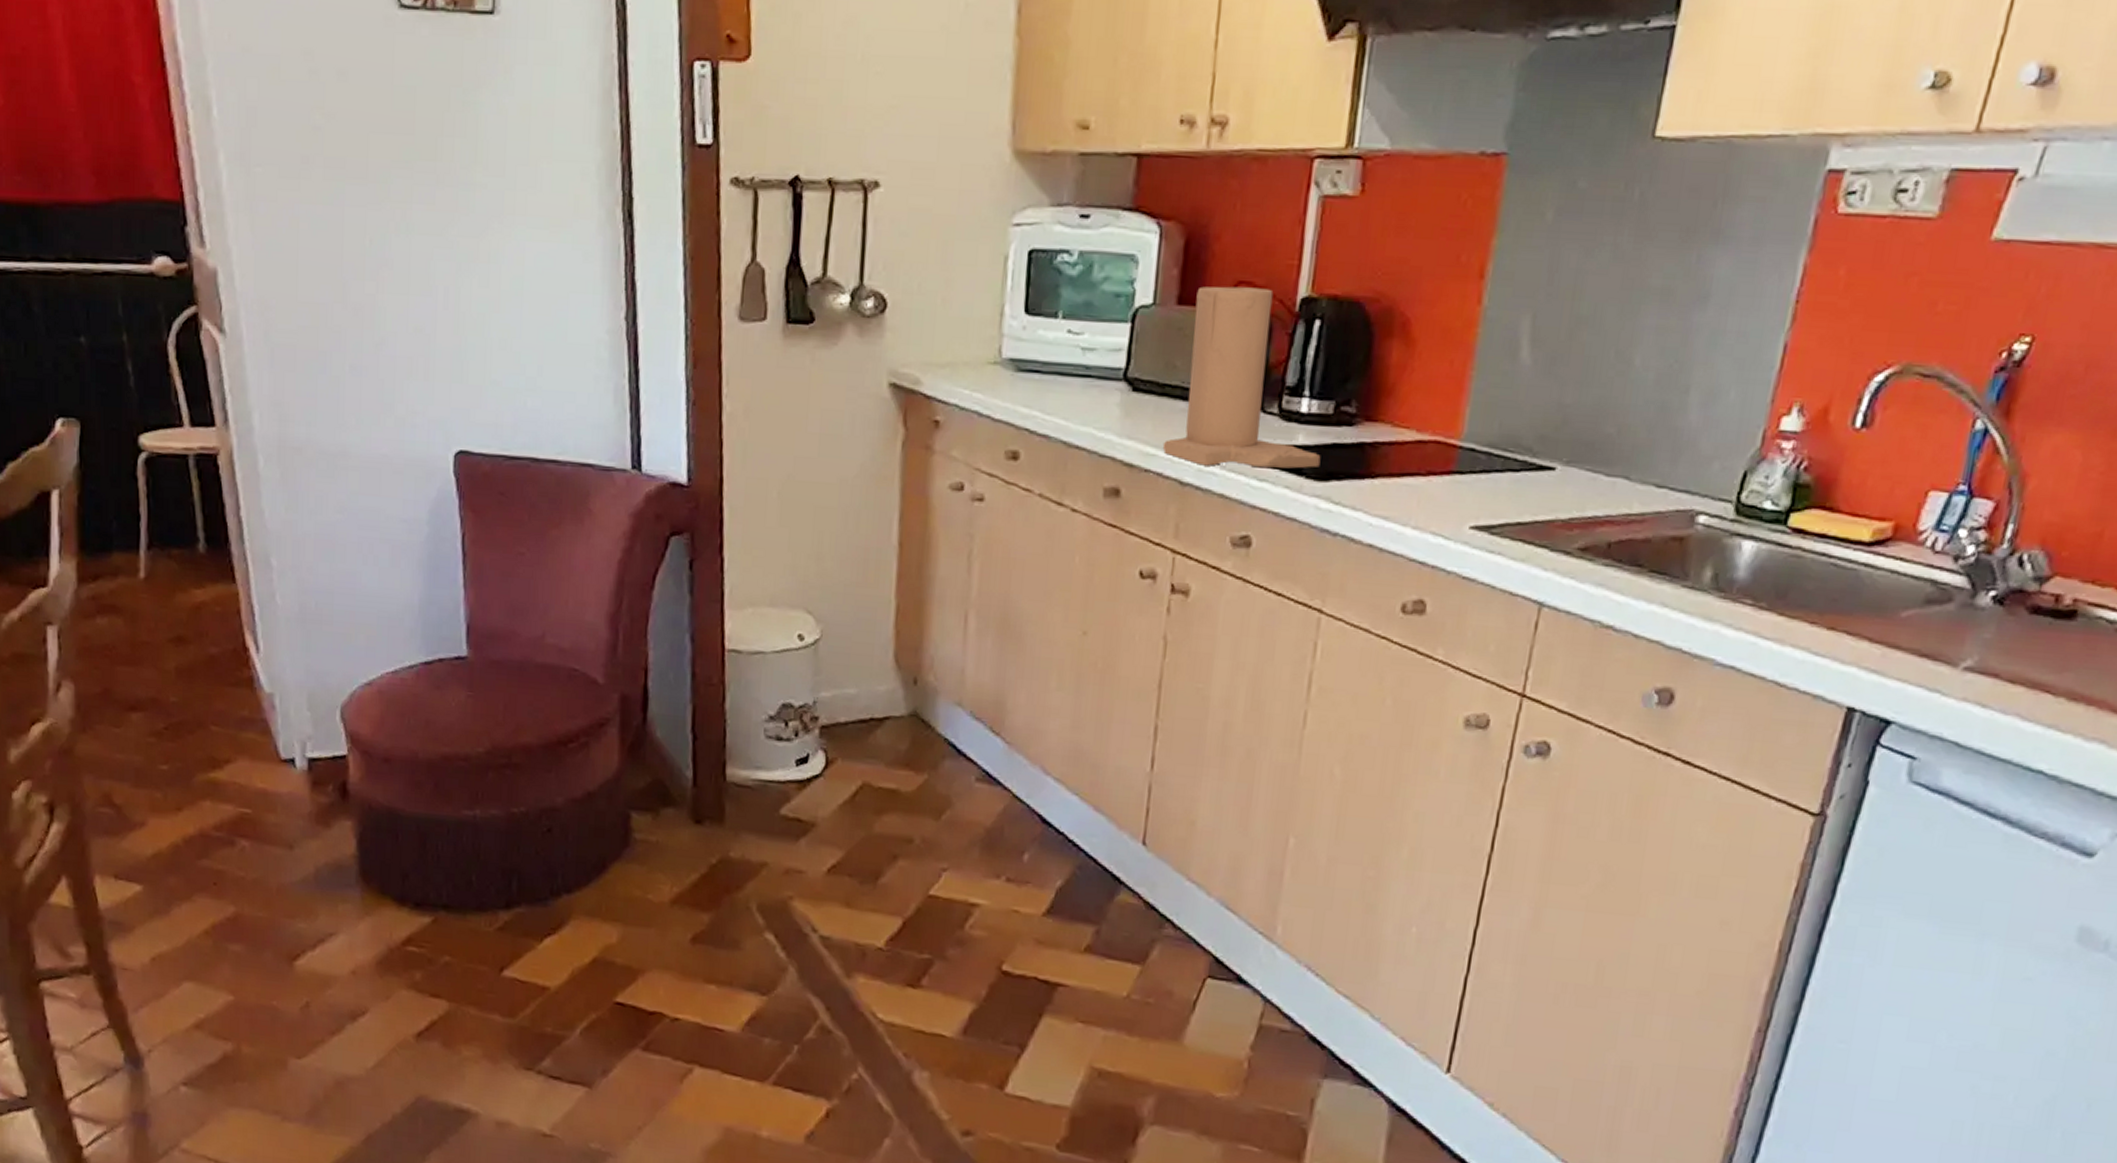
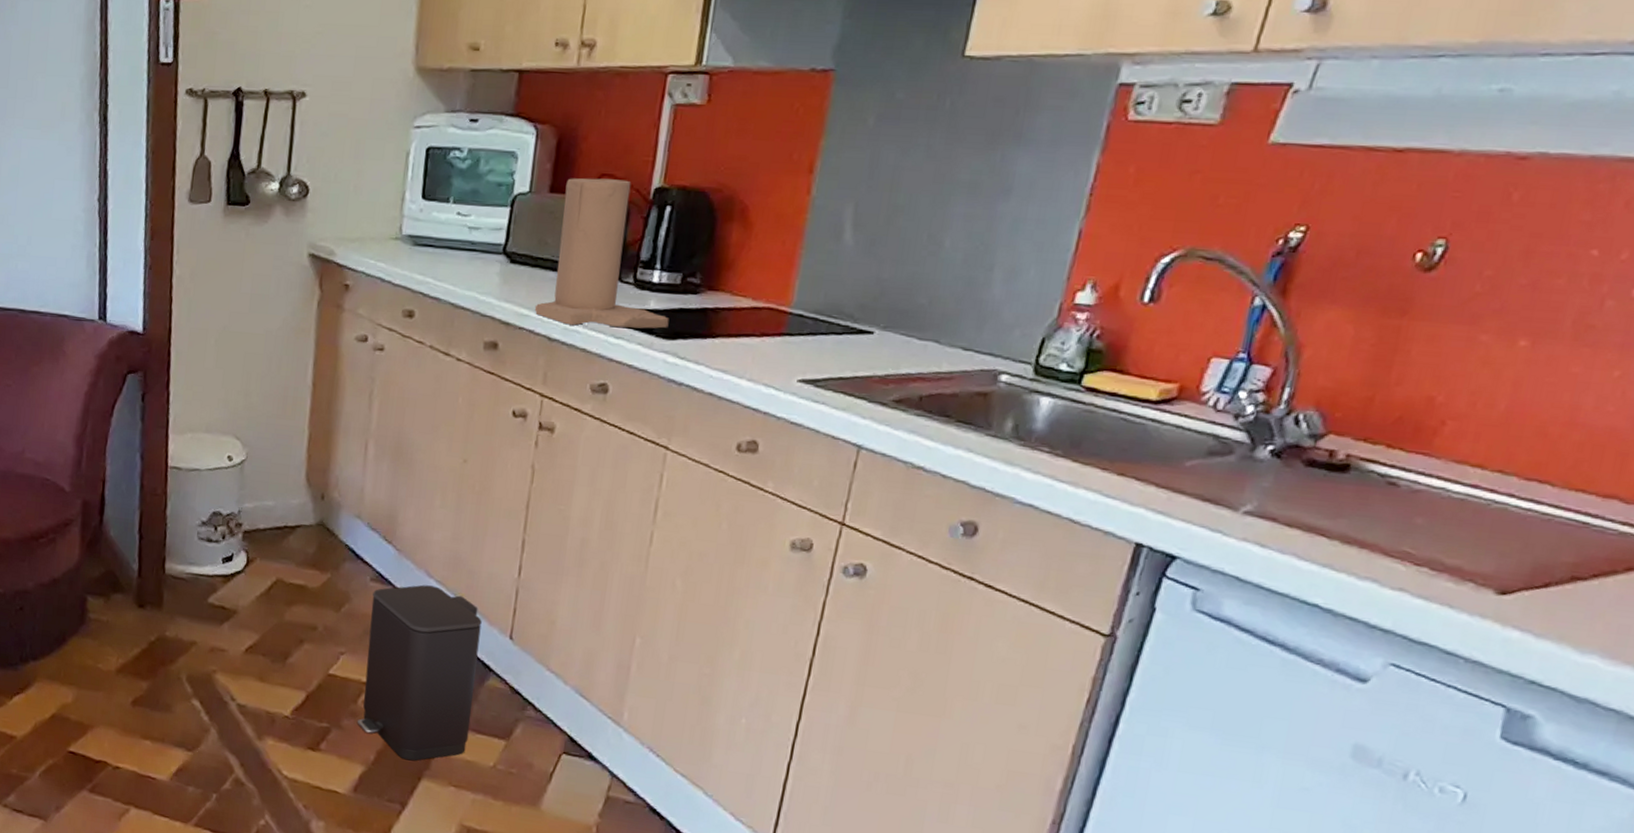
pedal bin: none [964,783,1110,995] -> present [356,584,482,761]

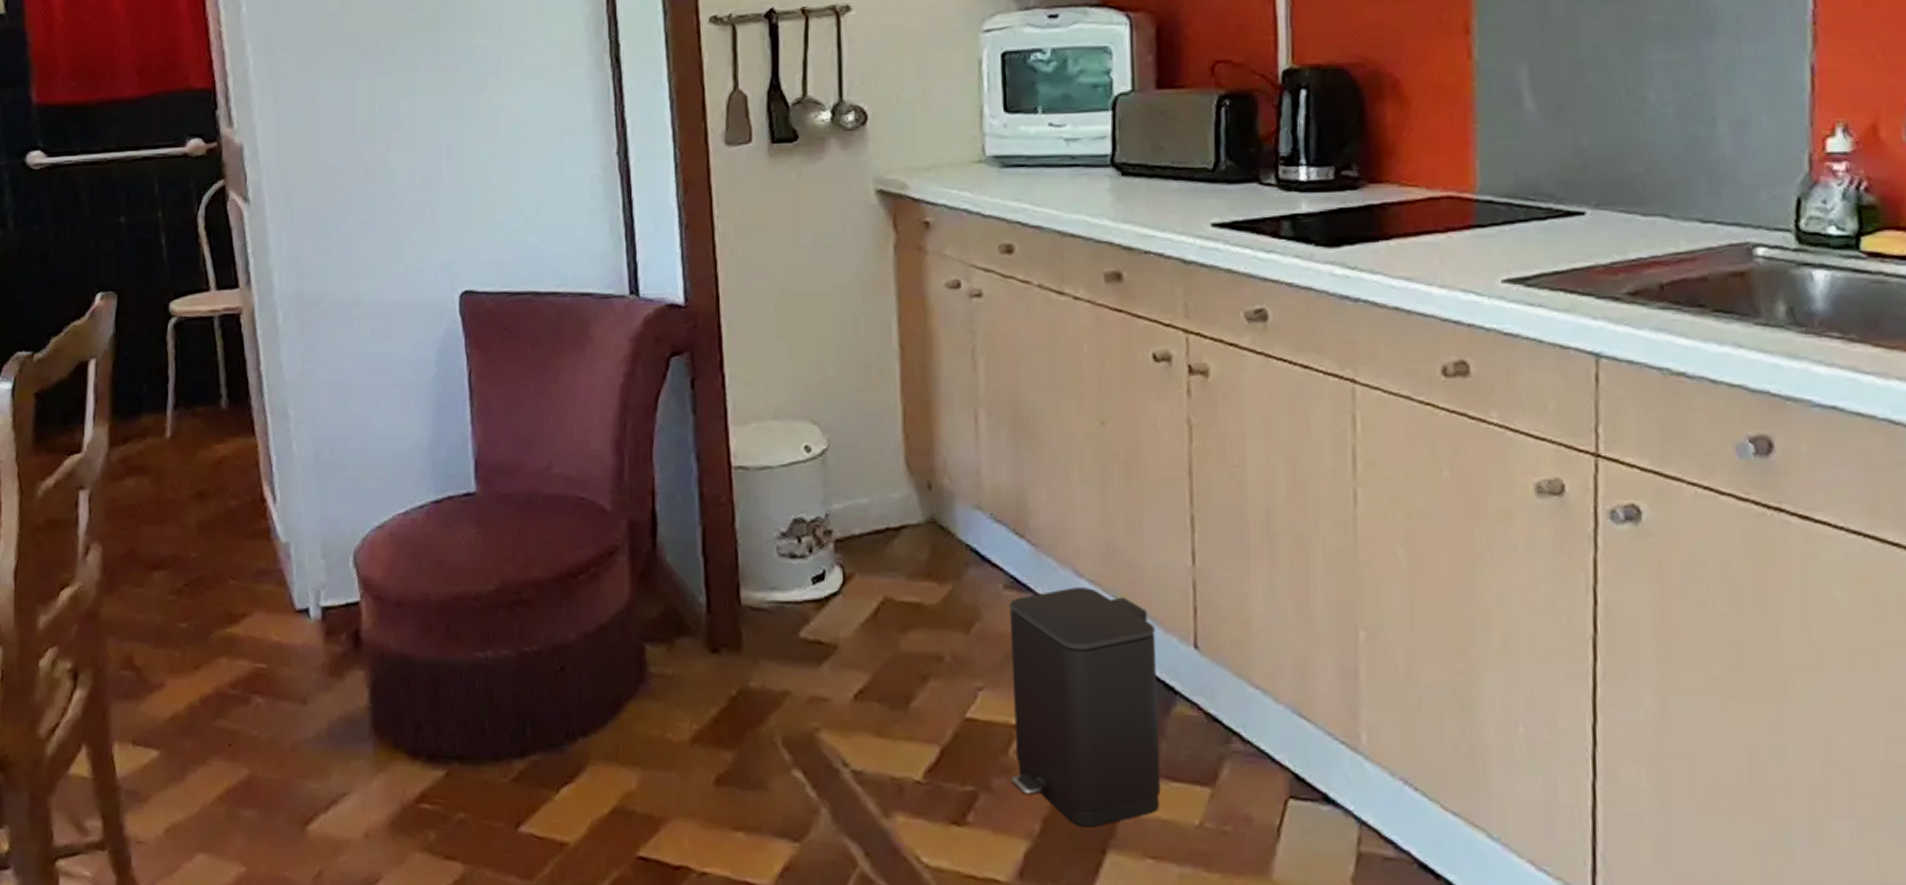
paper towel: present [534,178,670,329] -> none [1160,65,1329,242]

